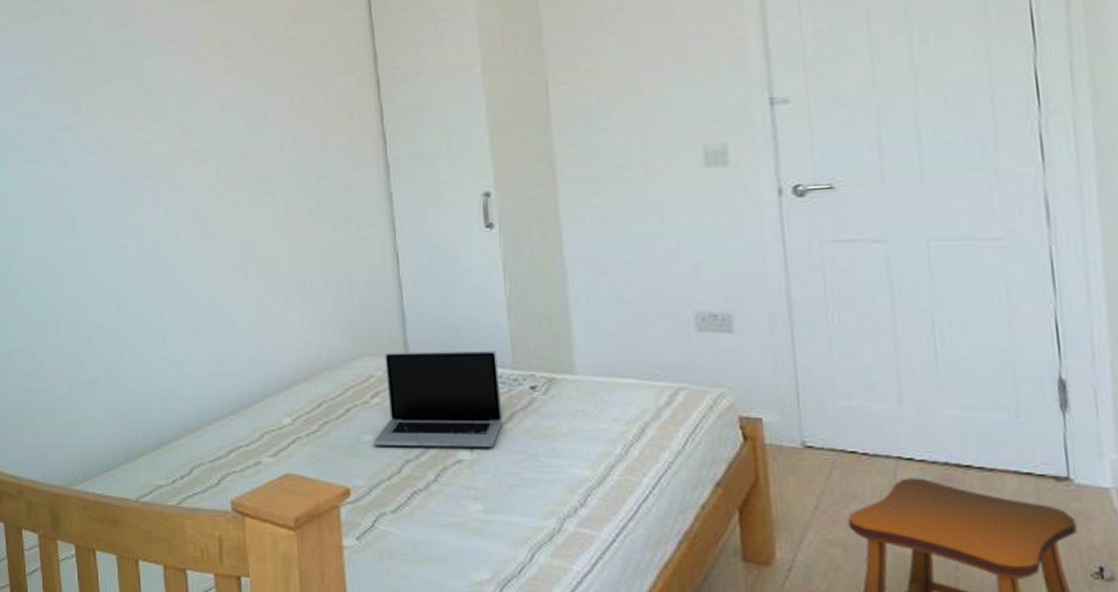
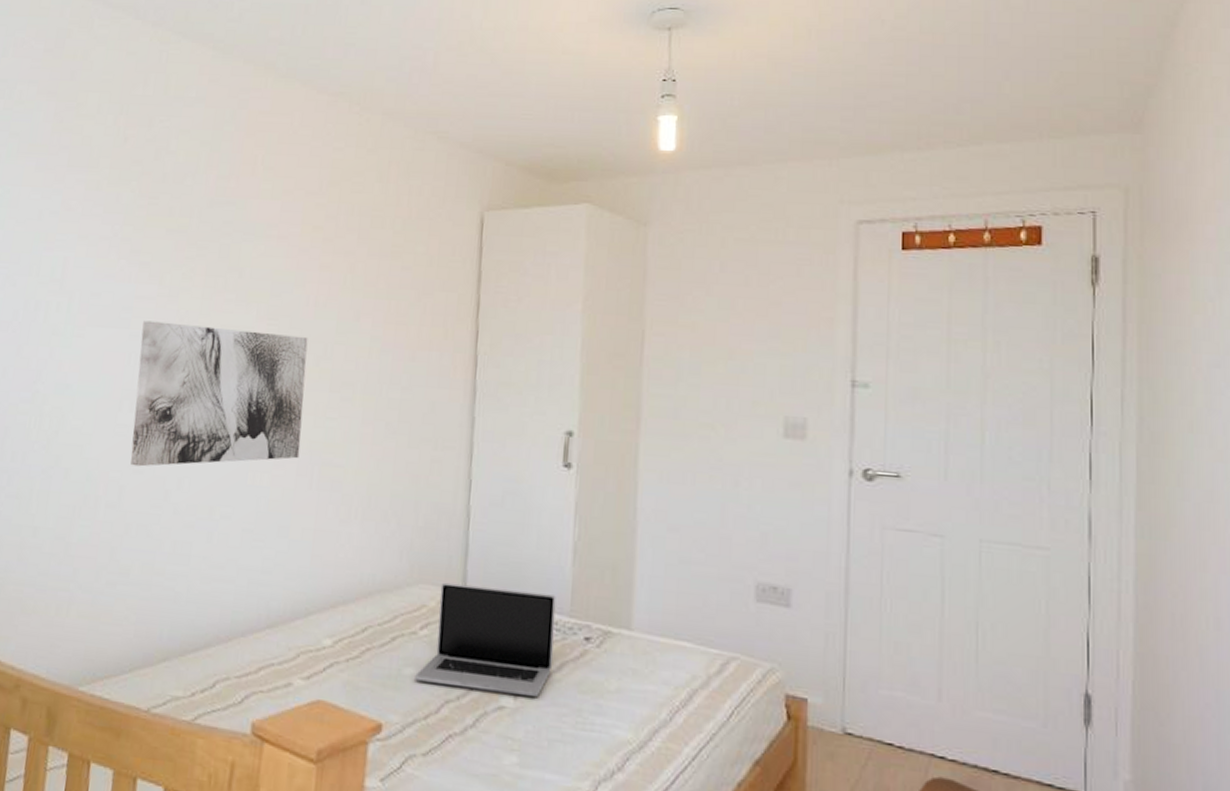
wall art: none [68,140,232,285] -> present [130,320,308,467]

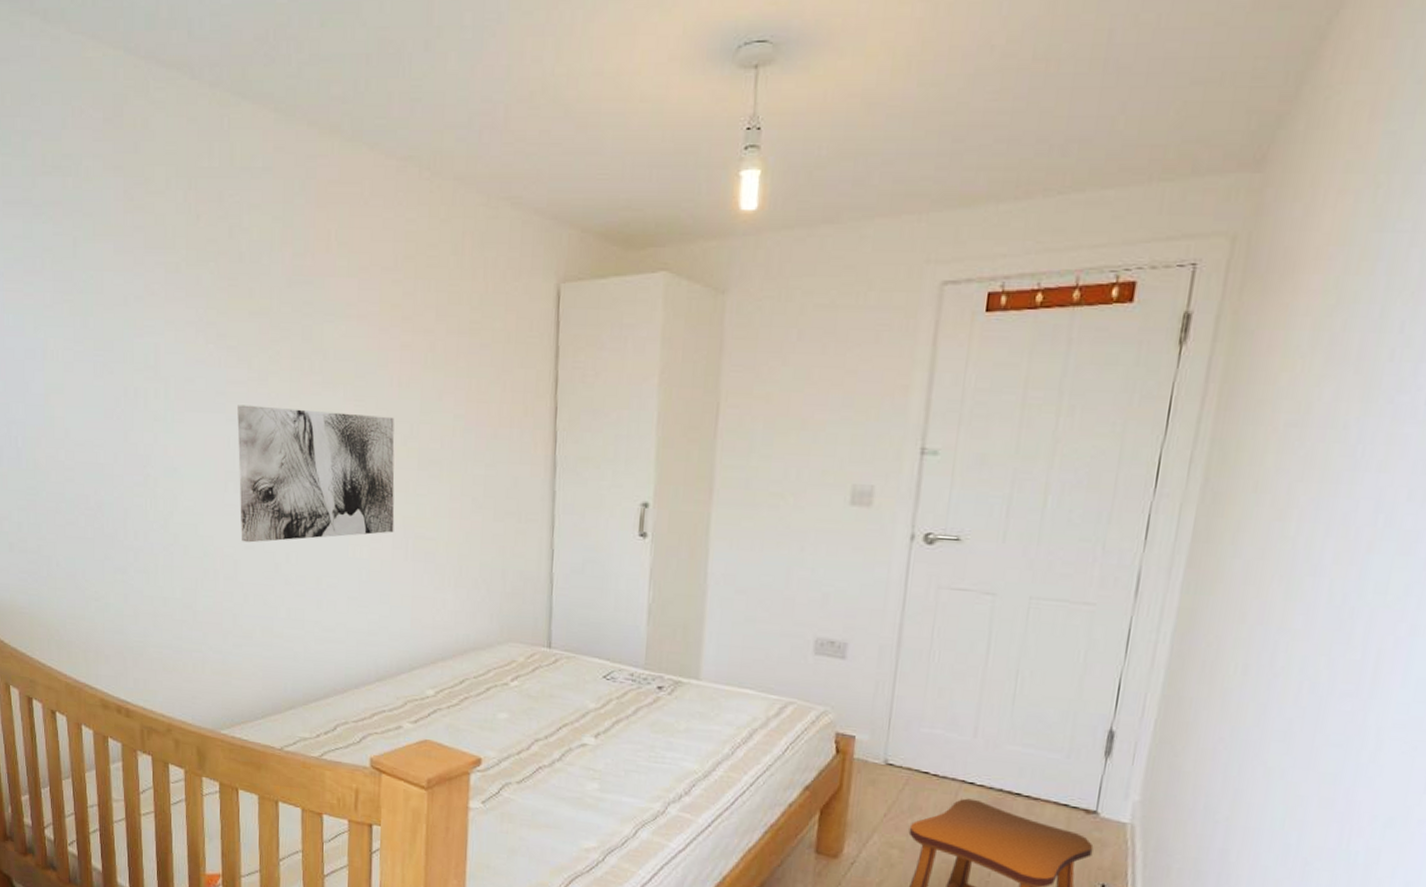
laptop: present [415,582,556,697] -> none [508,641,632,736]

